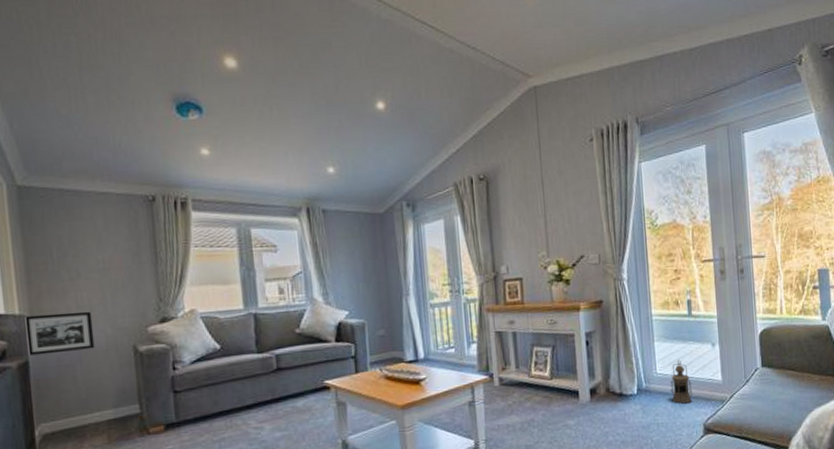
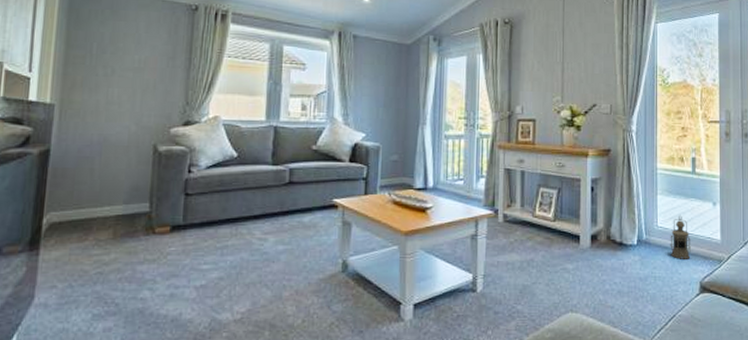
picture frame: present [24,311,95,356] -> none [50,105,119,145]

